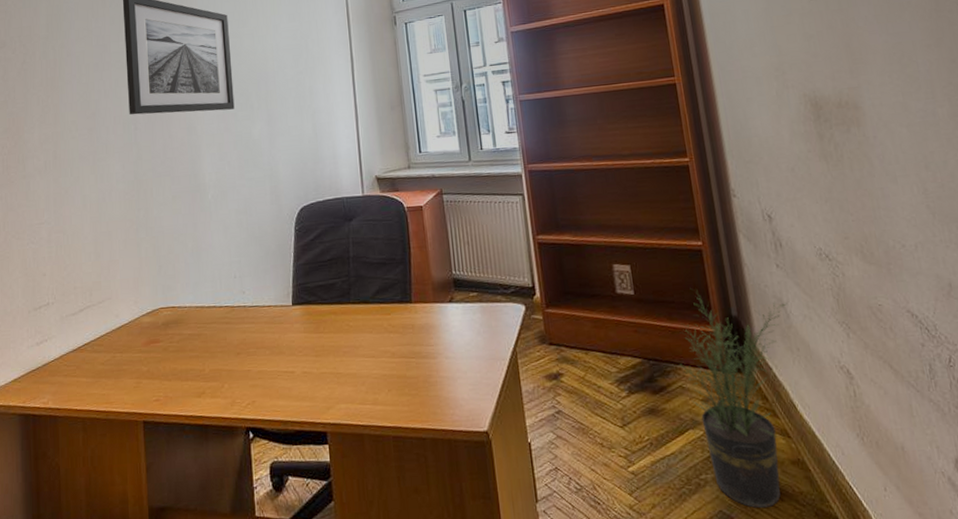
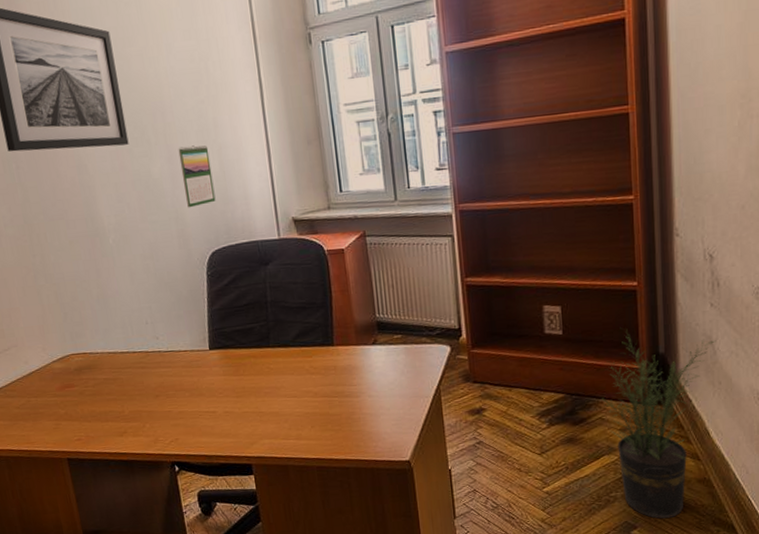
calendar: none [277,110,307,166] -> present [178,145,216,208]

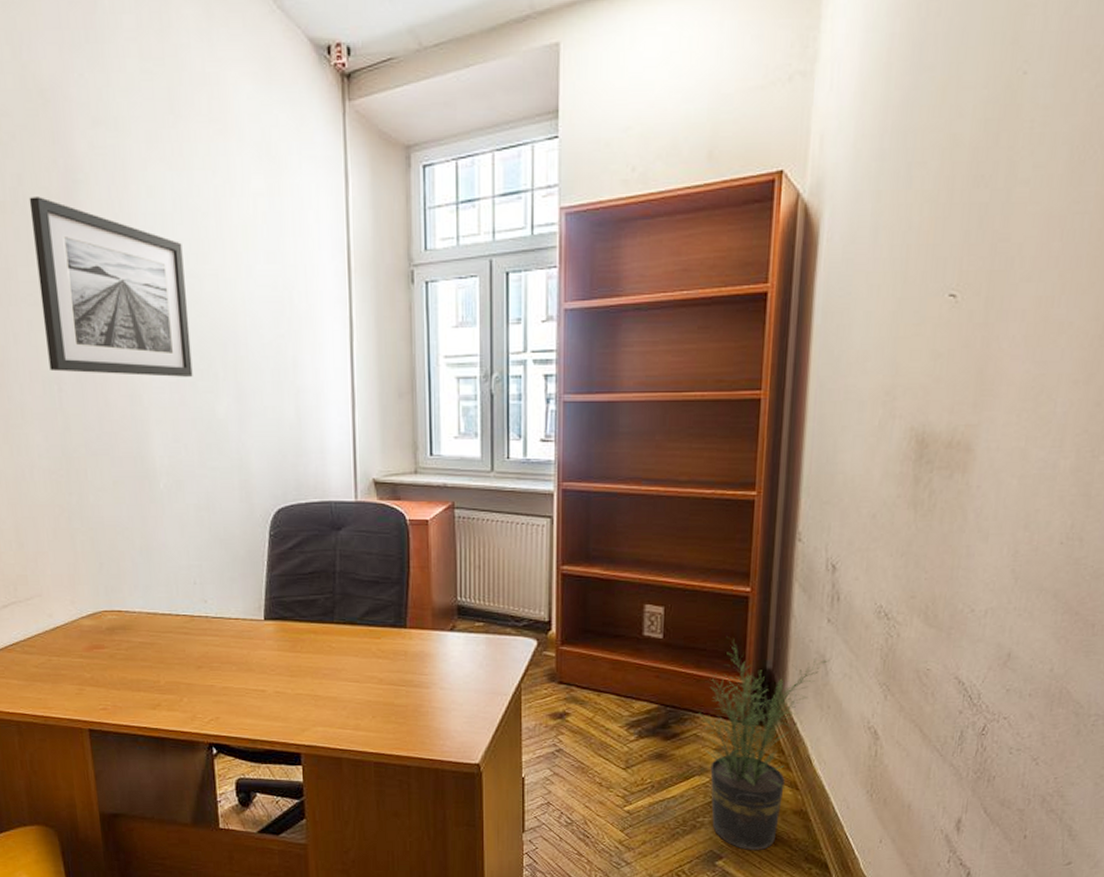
calendar: present [178,145,216,208] -> none [249,385,287,456]

